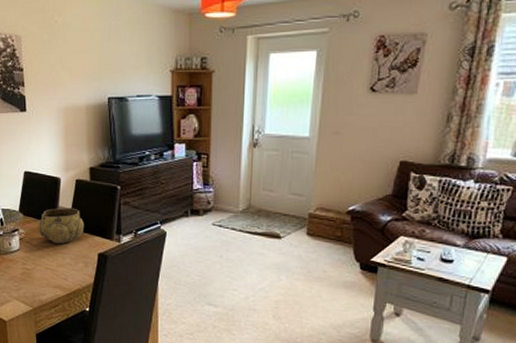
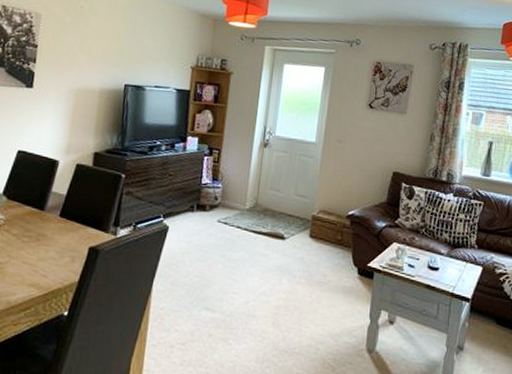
decorative bowl: present [38,207,85,243] -> none [21,193,79,234]

